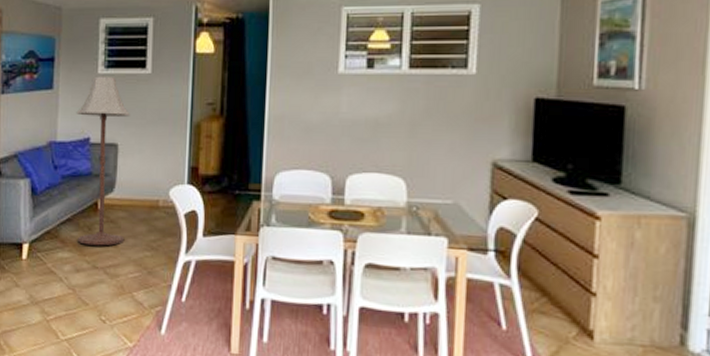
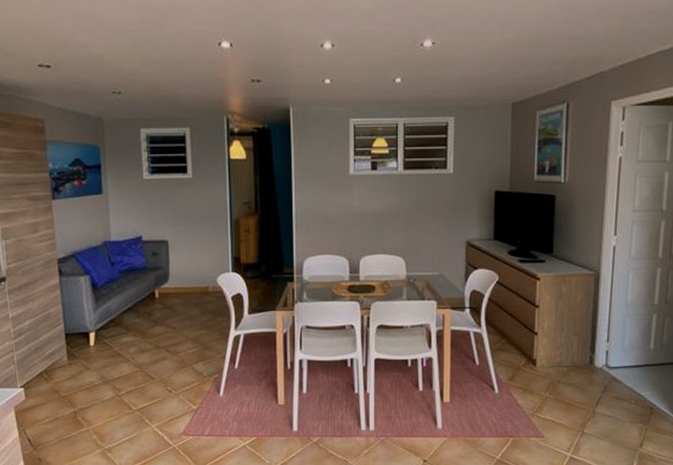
floor lamp: present [76,76,130,246] -> none [127,181,182,329]

